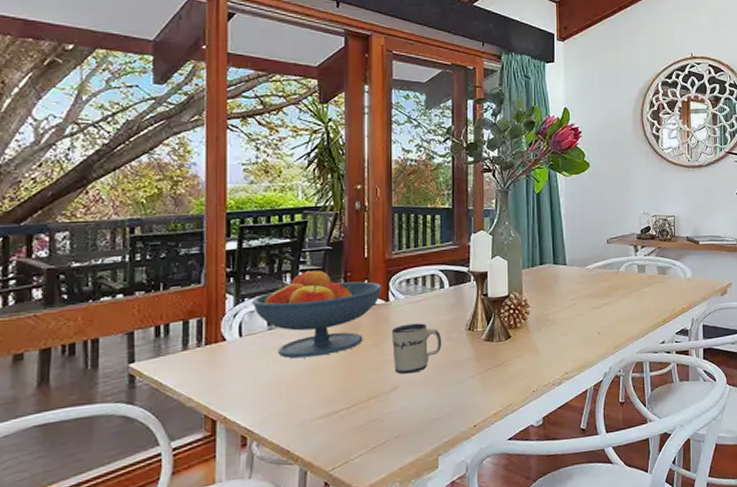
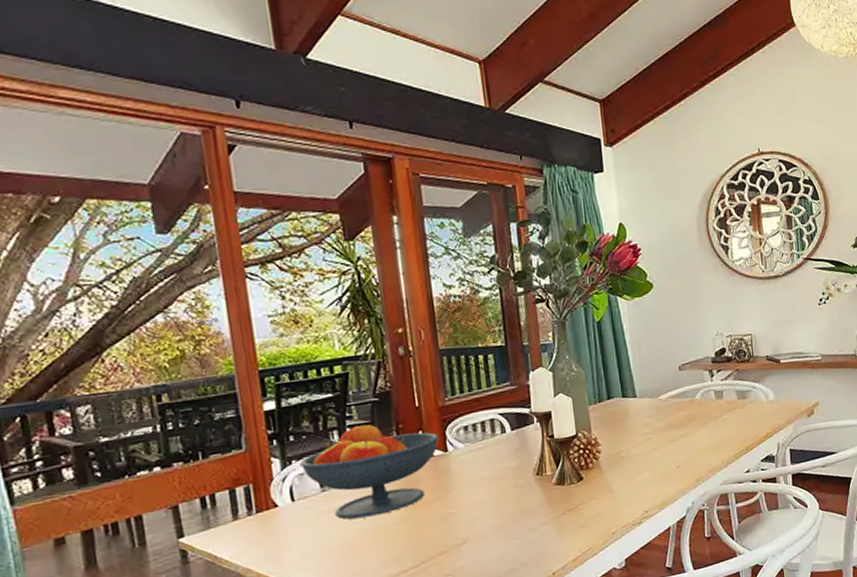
mug: present [392,323,442,374] -> none [455,471,510,527]

